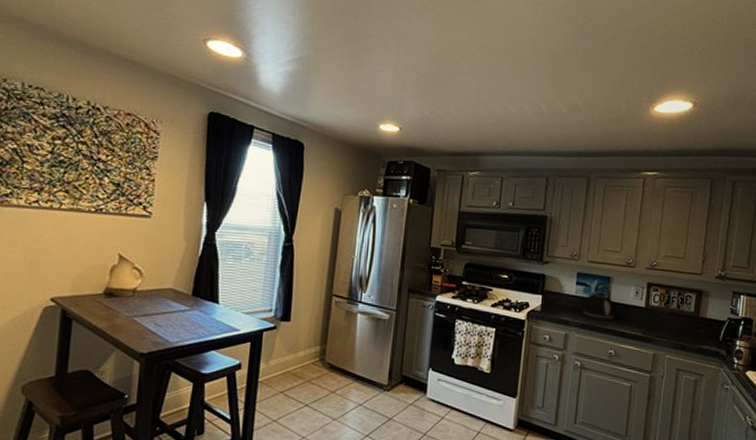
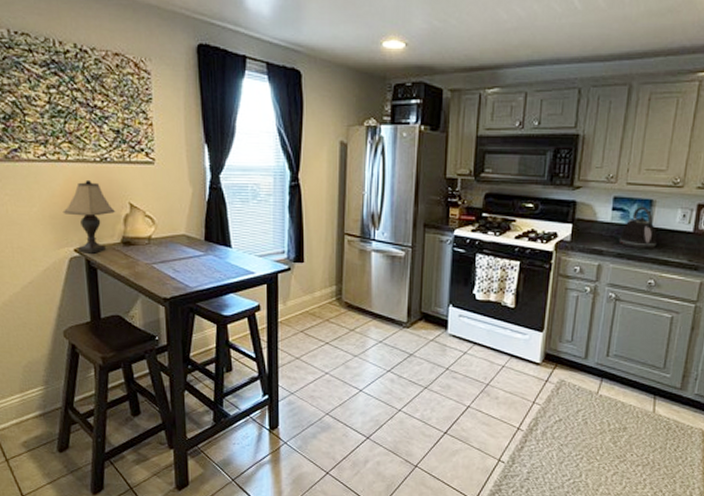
lamp: none [45,228,103,304] -> present [62,179,116,254]

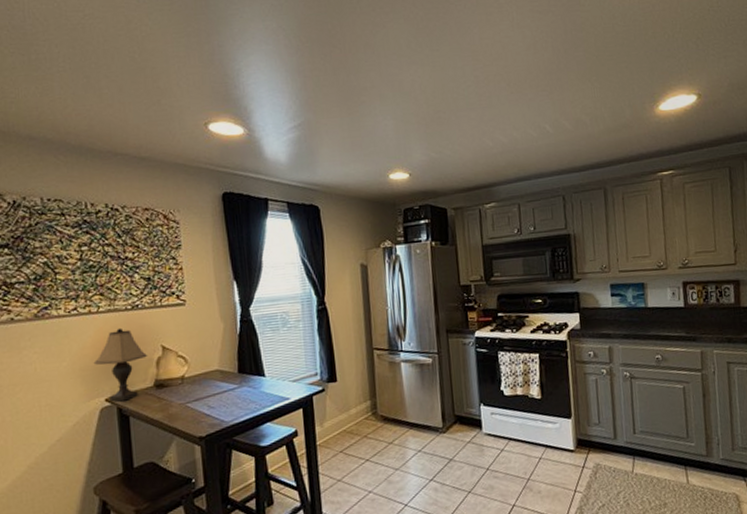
kettle: present [618,206,657,249] -> none [622,290,656,328]

